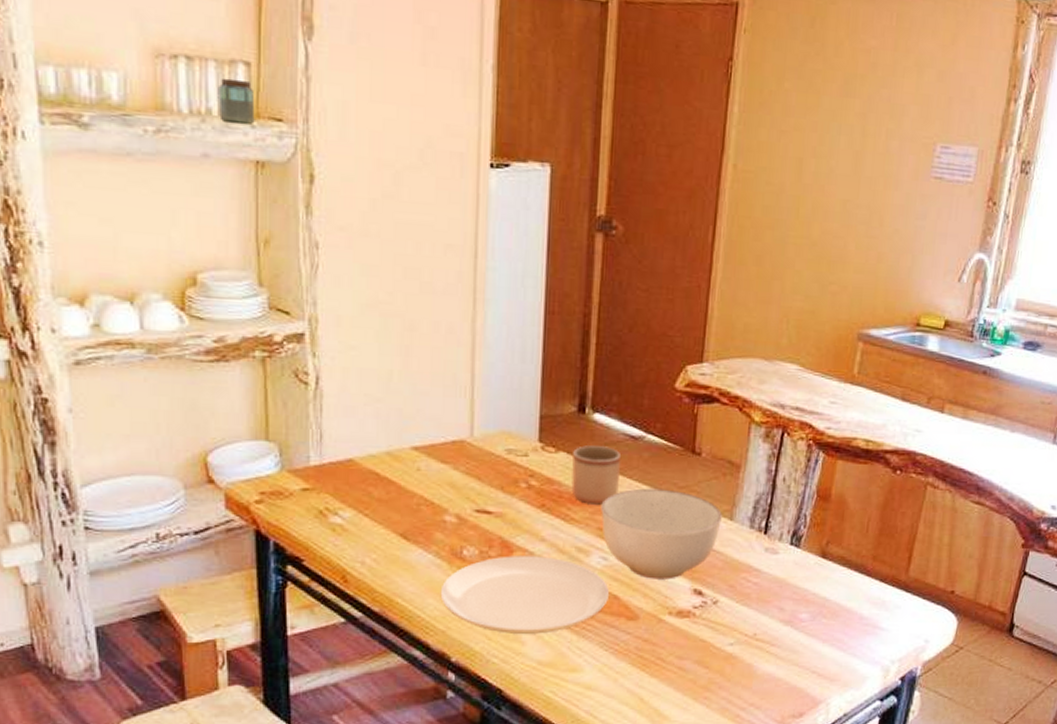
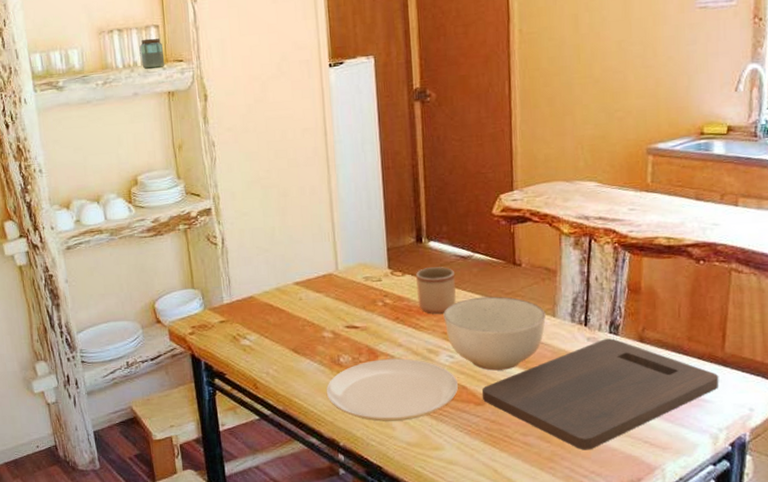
cutting board: none [637,551,899,679] -> present [482,338,719,450]

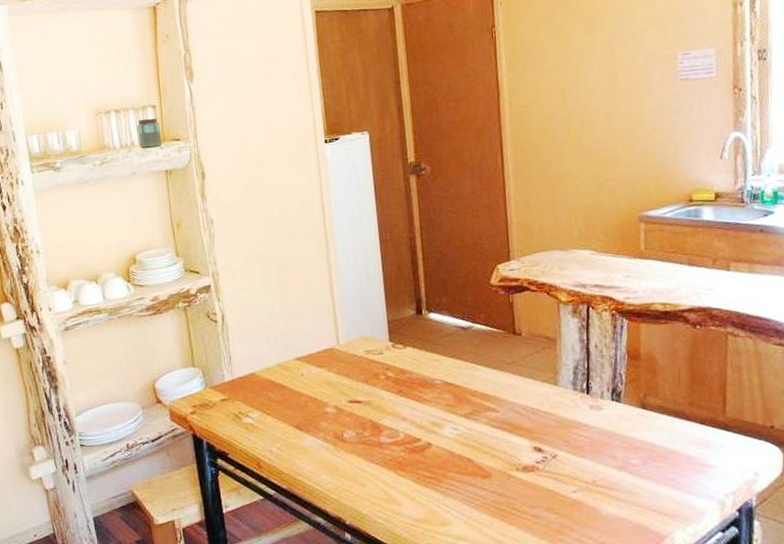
plate: present [326,358,459,422] -> none [330,432,464,498]
mug: present [416,266,456,314] -> none [417,337,458,386]
bowl: present [443,296,546,371] -> none [446,366,548,442]
cutting board: present [482,338,719,450] -> none [488,406,723,521]

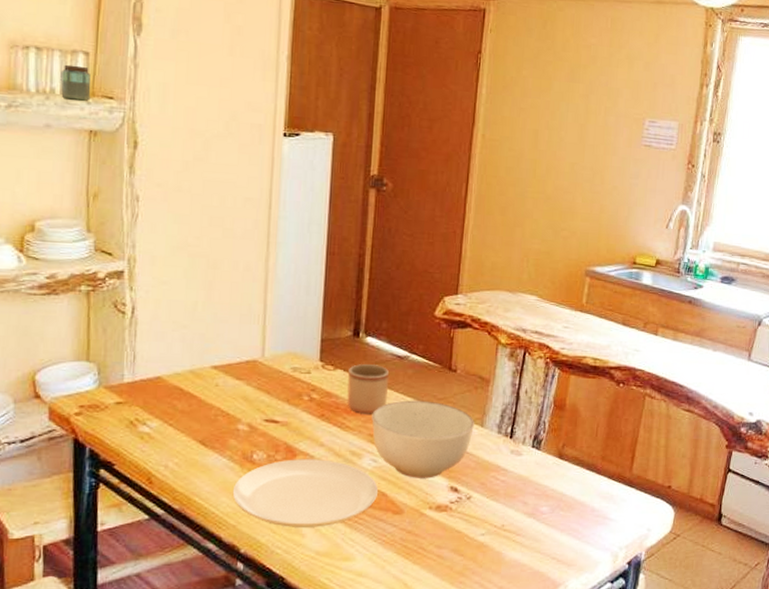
plate: none [330,432,464,498] -> present [232,459,379,527]
mug: none [417,337,458,386] -> present [347,363,390,414]
bowl: none [446,366,548,442] -> present [371,400,474,478]

